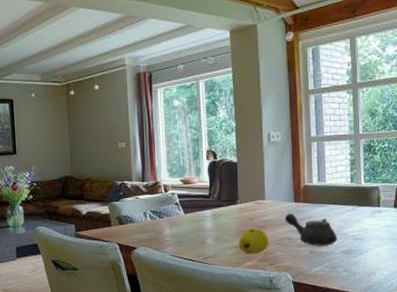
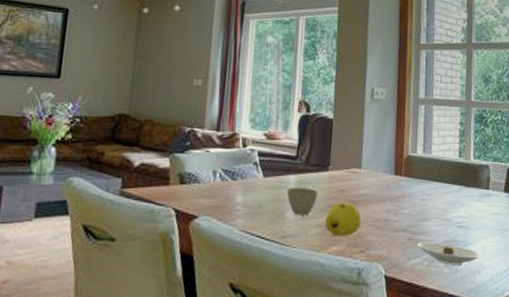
cup: none [205,218,231,241] -> present [287,187,319,216]
teapot: present [284,213,337,246] -> none [382,188,440,233]
saucer: none [318,253,375,270] -> present [417,242,481,265]

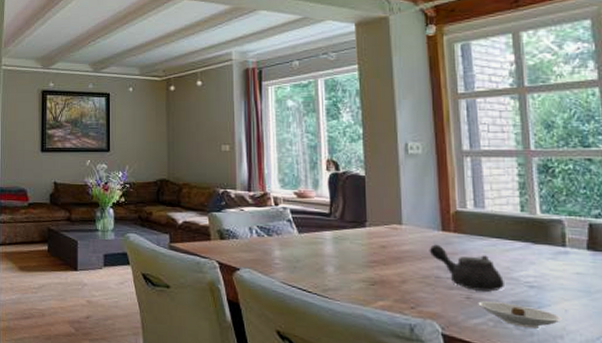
cup: present [287,187,319,216] -> none [324,242,357,271]
fruit: present [325,201,362,237] -> none [368,257,409,292]
teapot: none [382,188,440,233] -> present [429,244,504,292]

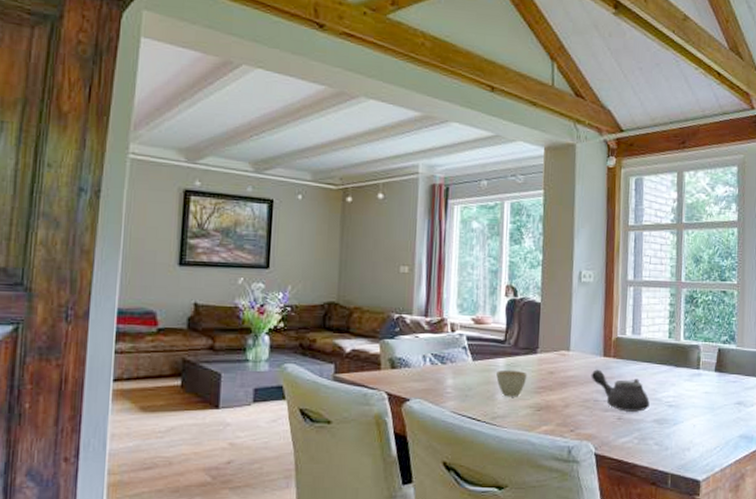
cup: none [324,242,357,271] -> present [496,369,528,397]
saucer: present [478,301,562,328] -> none [627,421,691,443]

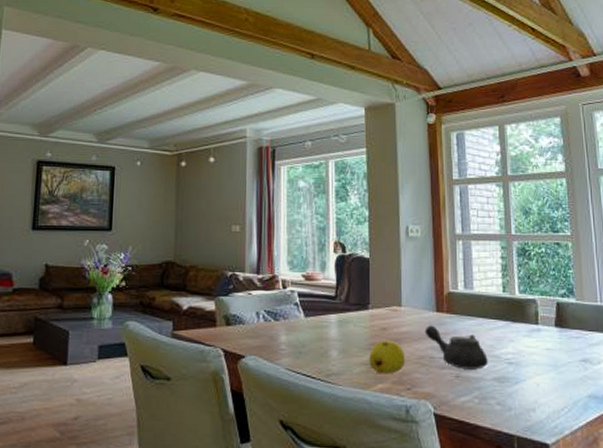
cup: present [496,369,528,397] -> none [329,326,360,354]
fruit: none [535,383,571,417] -> present [369,339,406,375]

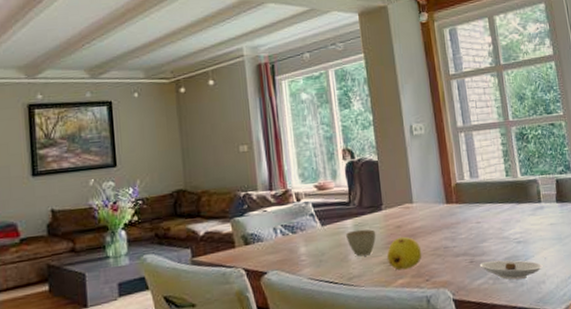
cup: none [329,326,360,354] -> present [346,229,376,257]
teapot: present [424,325,488,369] -> none [437,217,499,254]
saucer: none [465,379,534,403] -> present [479,260,543,280]

